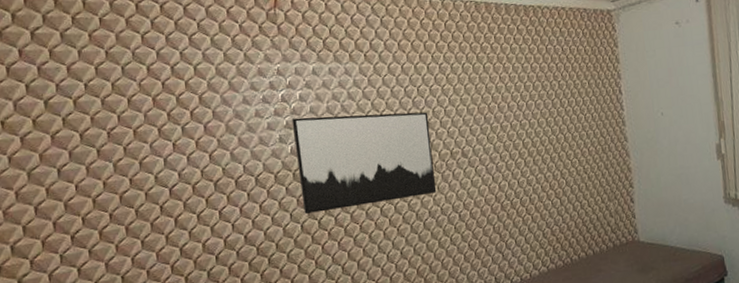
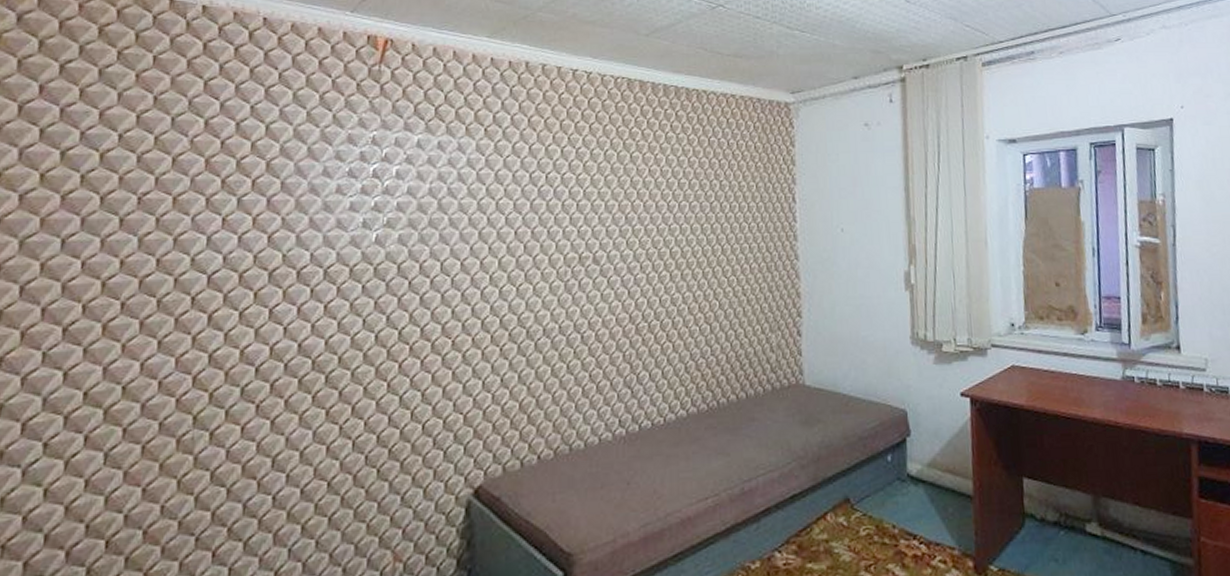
wall art: present [291,112,437,214] -> none [381,199,557,321]

